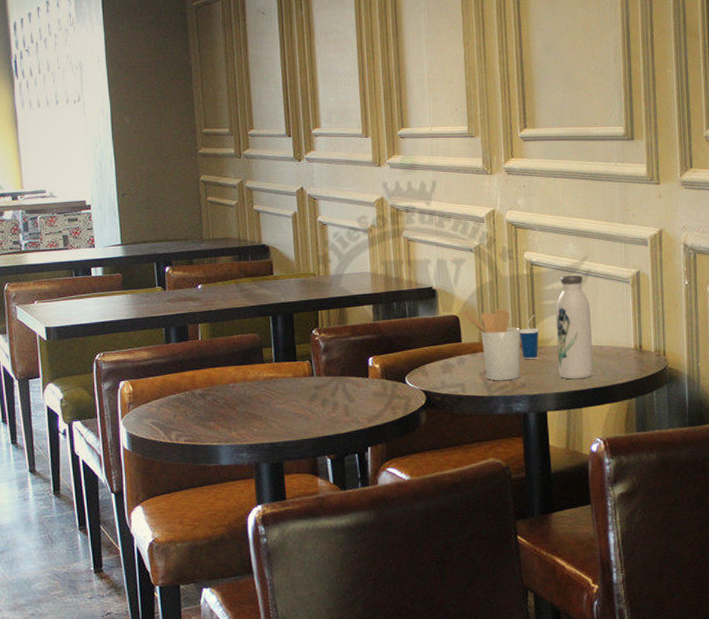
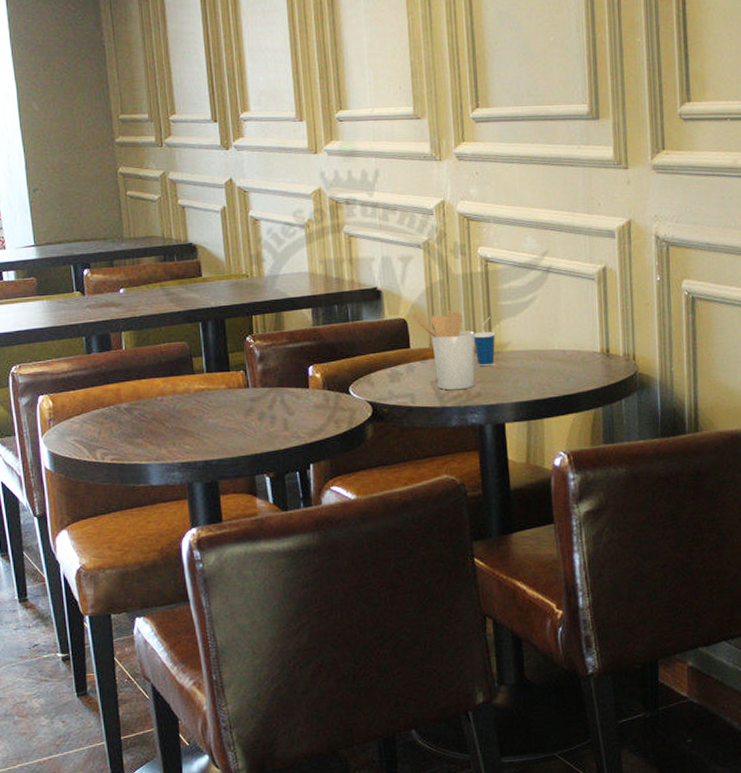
water bottle: present [555,274,593,380] -> none [513,271,555,388]

